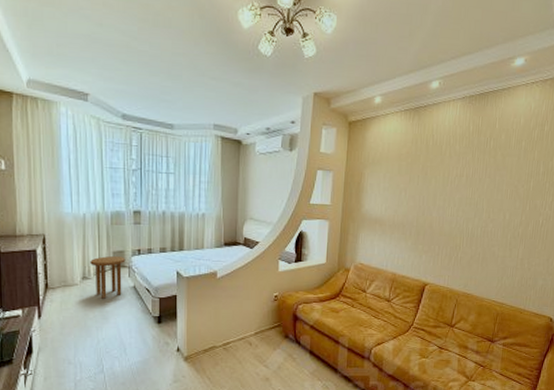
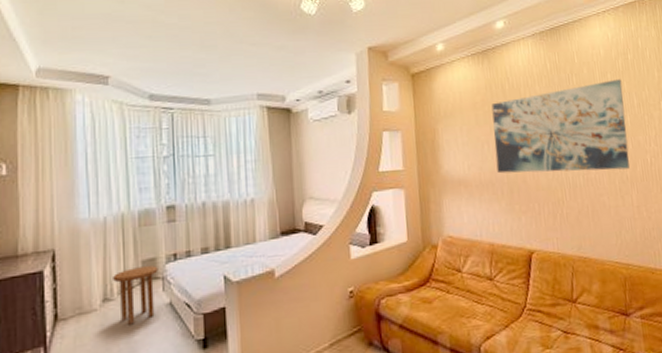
wall art: none [409,147,534,227] -> present [491,79,630,174]

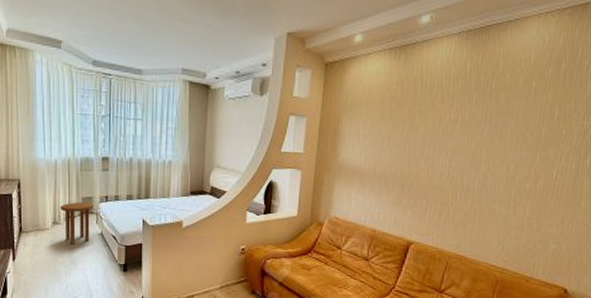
wall art: present [491,79,630,174] -> none [392,88,547,181]

